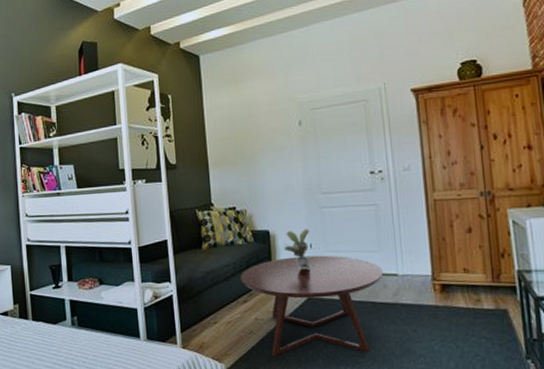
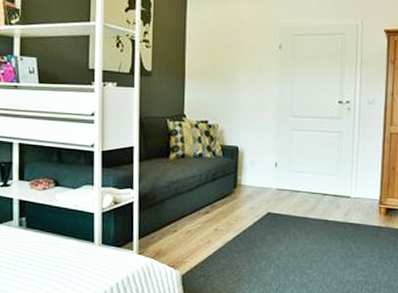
coffee table: present [241,255,384,357] -> none [205,173,339,266]
potted plant: present [284,229,311,271] -> none [251,148,277,188]

